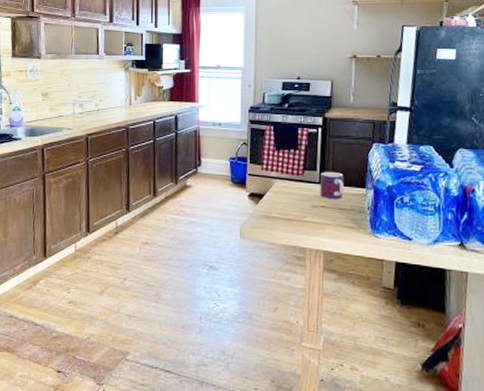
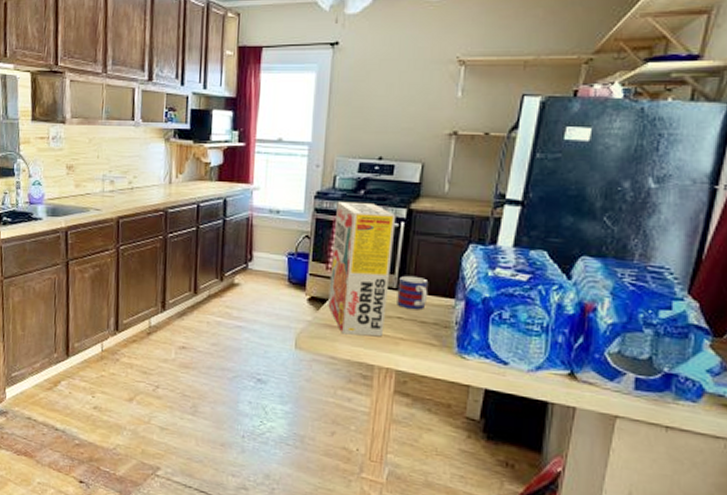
cereal box: none [265,113,315,224] -> present [328,201,396,337]

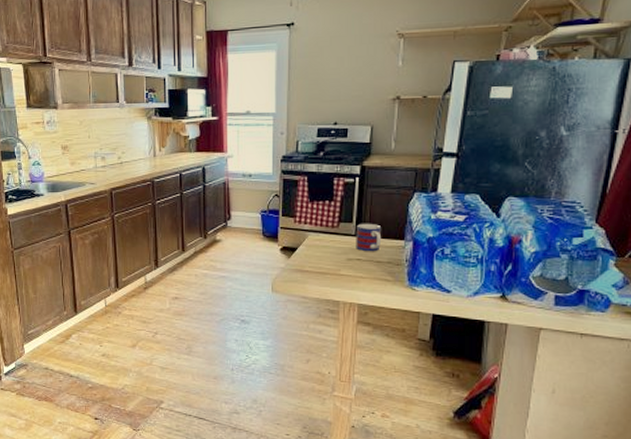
cereal box: present [328,201,396,337] -> none [298,162,352,277]

